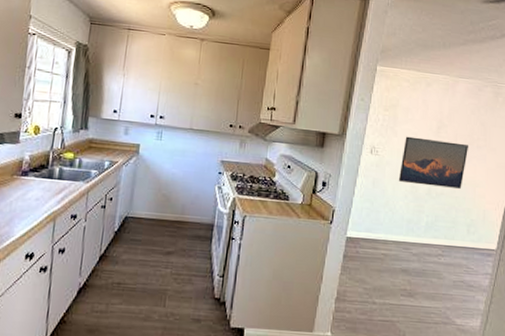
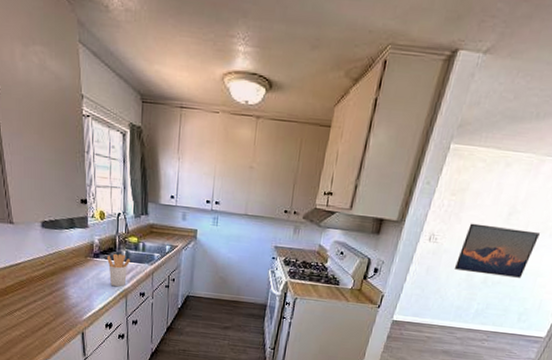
utensil holder: none [37,170,63,209] -> present [107,253,130,287]

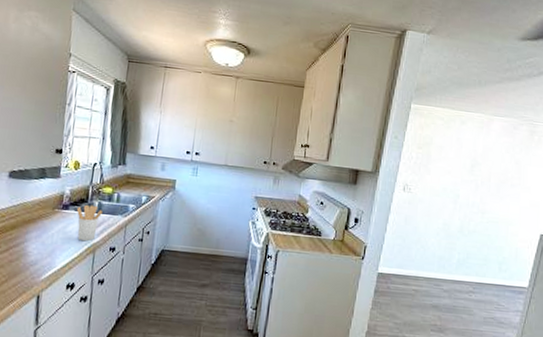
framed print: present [454,223,540,278] -> none [430,174,502,227]

